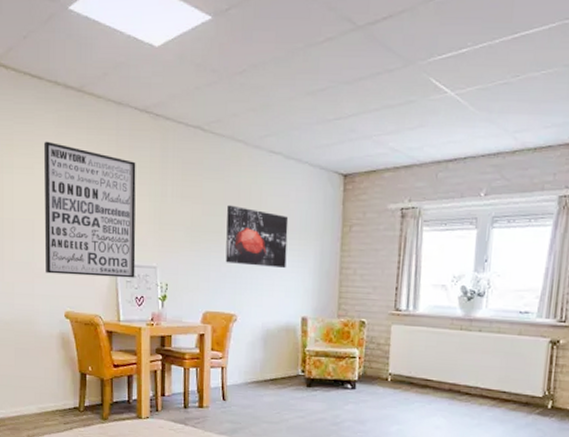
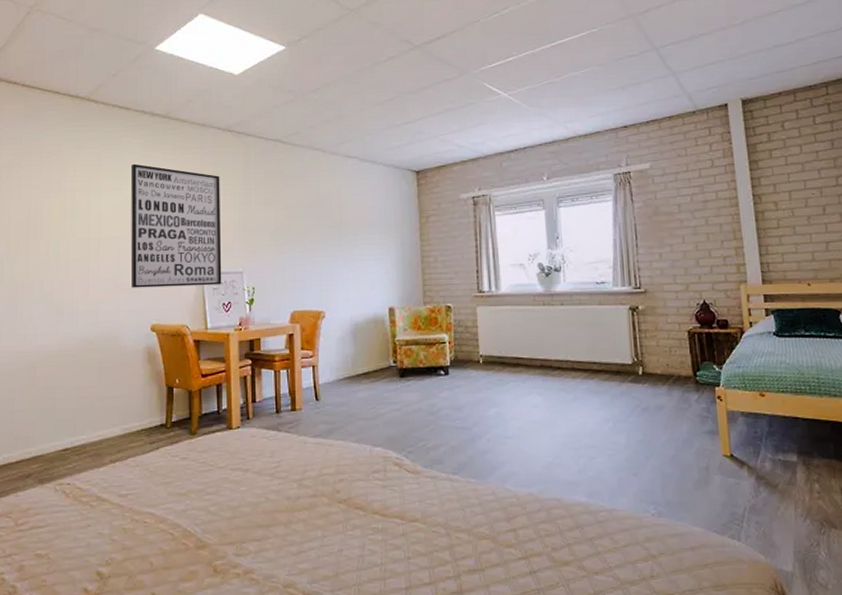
wall art: present [225,205,289,269] -> none [309,207,370,263]

